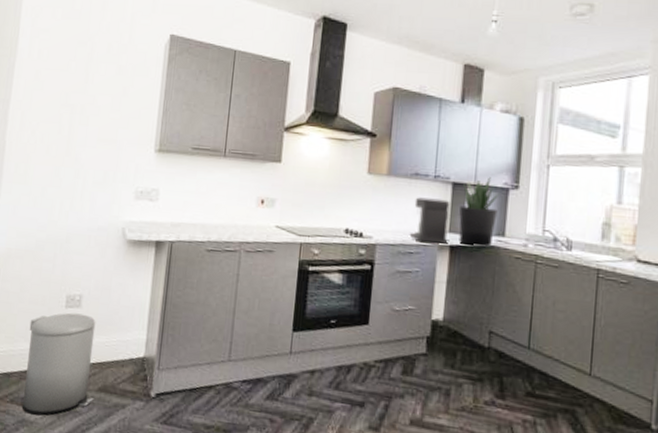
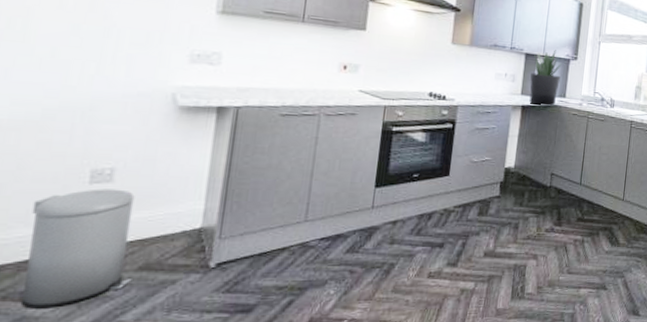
coffee maker: present [409,197,450,244] -> none [487,65,523,104]

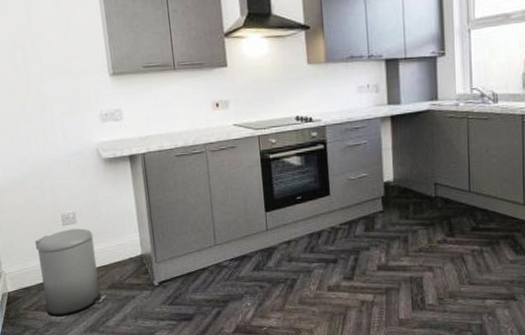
planter: present [529,50,562,106] -> none [395,49,429,113]

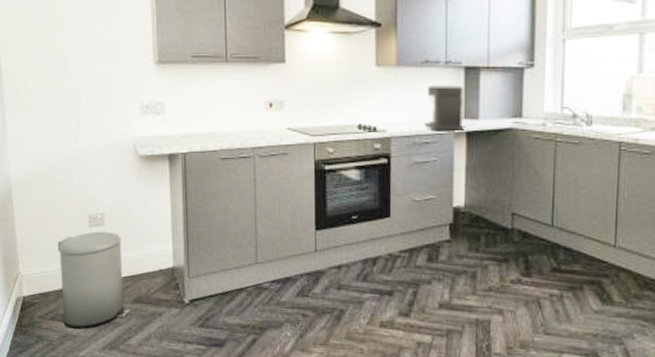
coffee maker: none [353,76,387,118] -> present [423,85,463,132]

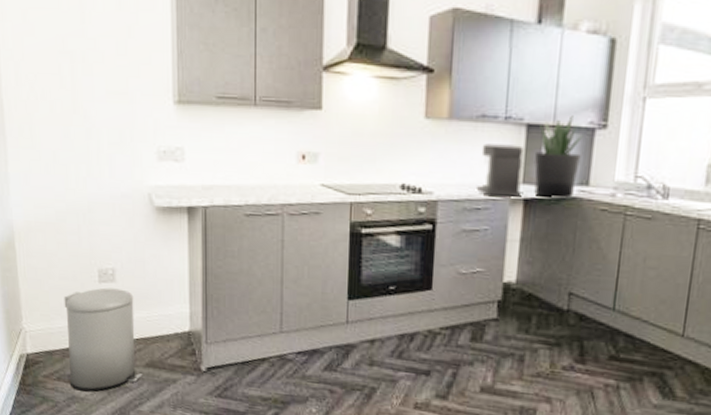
planter: none [474,58,514,129] -> present [534,115,583,198]

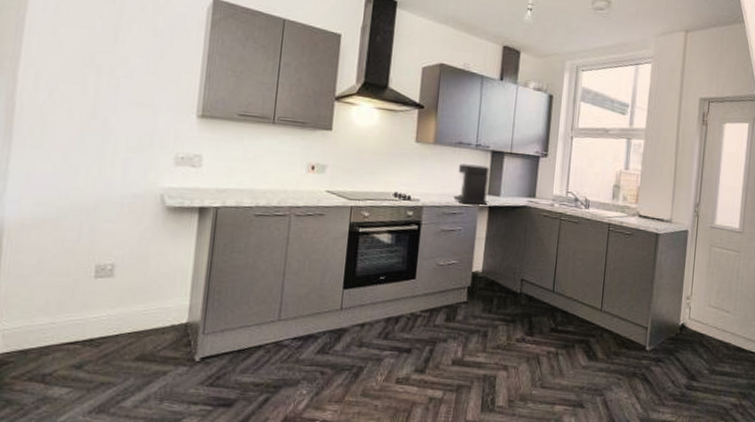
pedal bin: present [64,287,143,392] -> none [42,283,132,391]
planter: present [534,115,583,198] -> none [496,146,531,207]

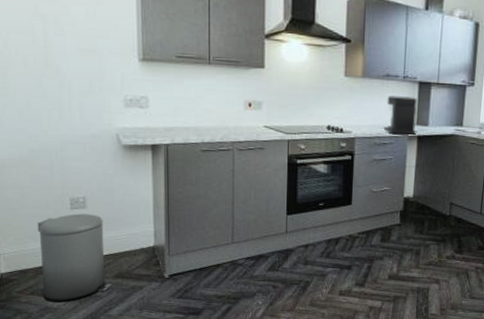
pedal bin: none [42,283,132,391] -> present [37,213,112,303]

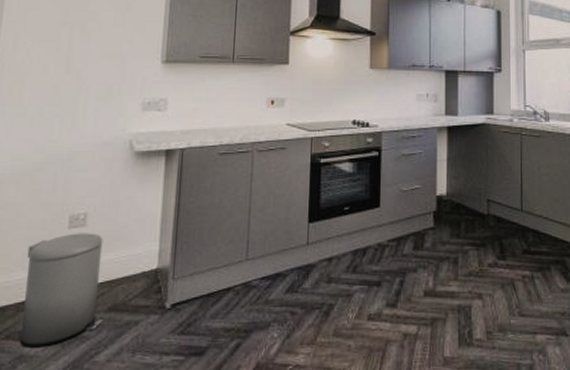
coffee maker: present [383,96,417,135] -> none [411,86,444,127]

